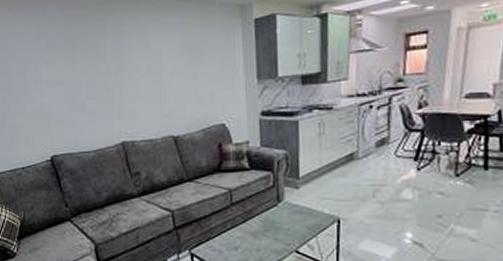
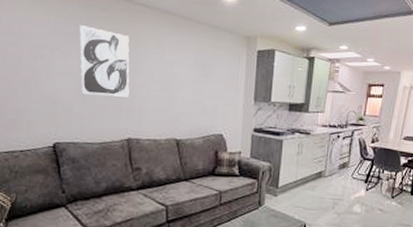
wall art: none [60,29,118,102] -> present [79,25,130,97]

